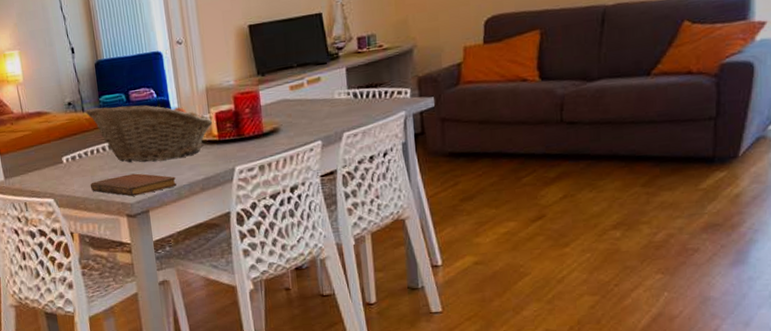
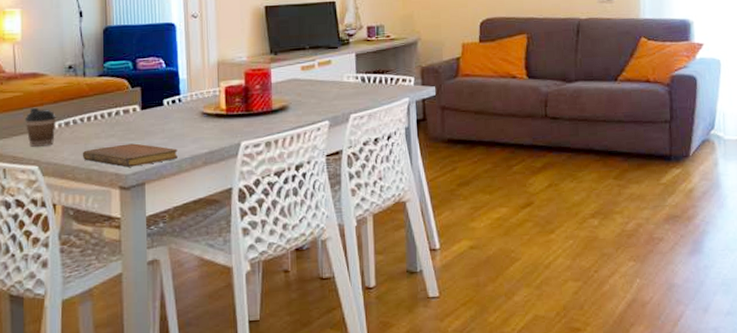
coffee cup: none [36,144,64,181] -> present [24,107,56,147]
fruit basket: present [86,104,213,163] -> none [87,73,222,133]

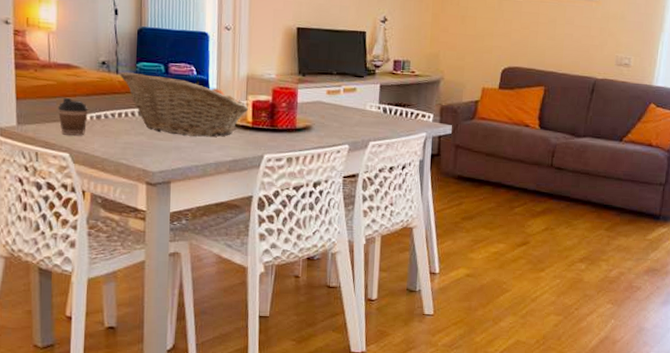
notebook: present [82,143,178,167] -> none [112,143,203,166]
fruit basket: none [87,73,222,133] -> present [120,71,249,137]

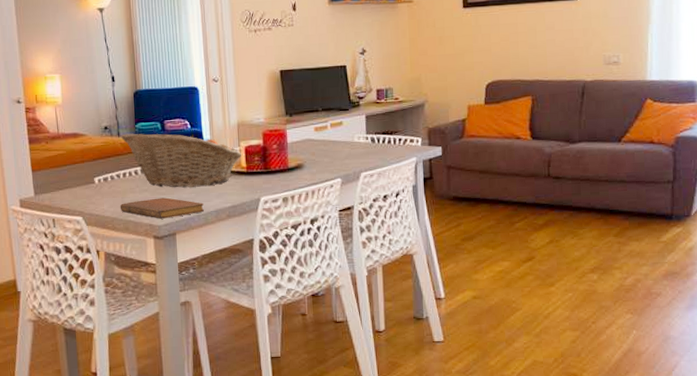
coffee cup: present [57,97,88,136] -> none [68,164,96,200]
notebook: none [112,143,203,166] -> present [120,197,204,219]

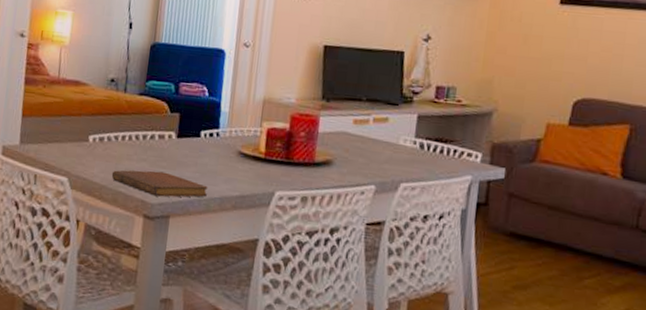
fruit basket: present [121,133,242,188] -> none [128,90,263,168]

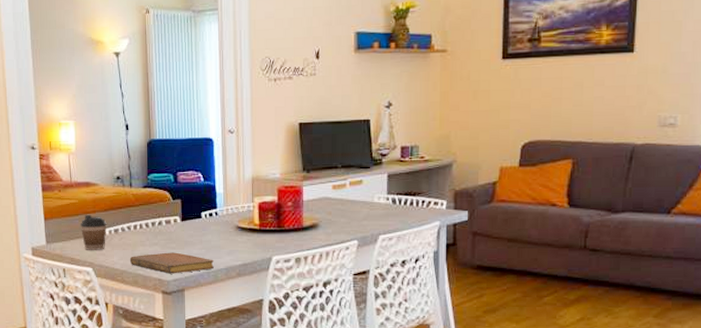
coffee cup: none [61,116,92,159] -> present [80,214,107,250]

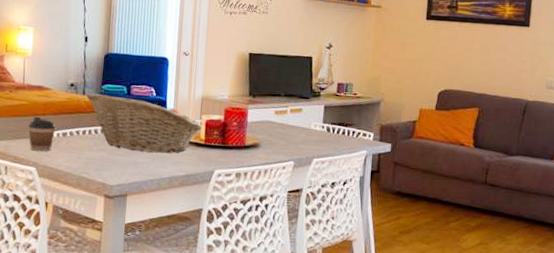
notebook: present [129,252,214,274] -> none [75,158,158,180]
fruit basket: none [133,184,256,243] -> present [86,93,202,154]

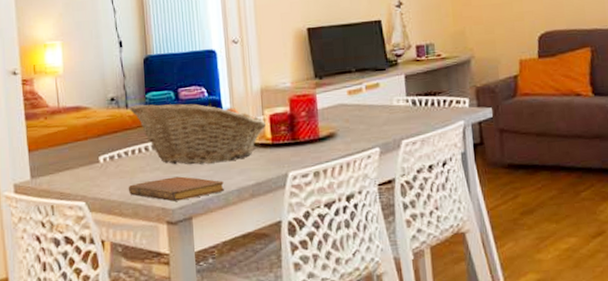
coffee cup: present [28,116,56,152] -> none [70,141,101,182]
notebook: none [75,158,158,180] -> present [128,176,224,202]

